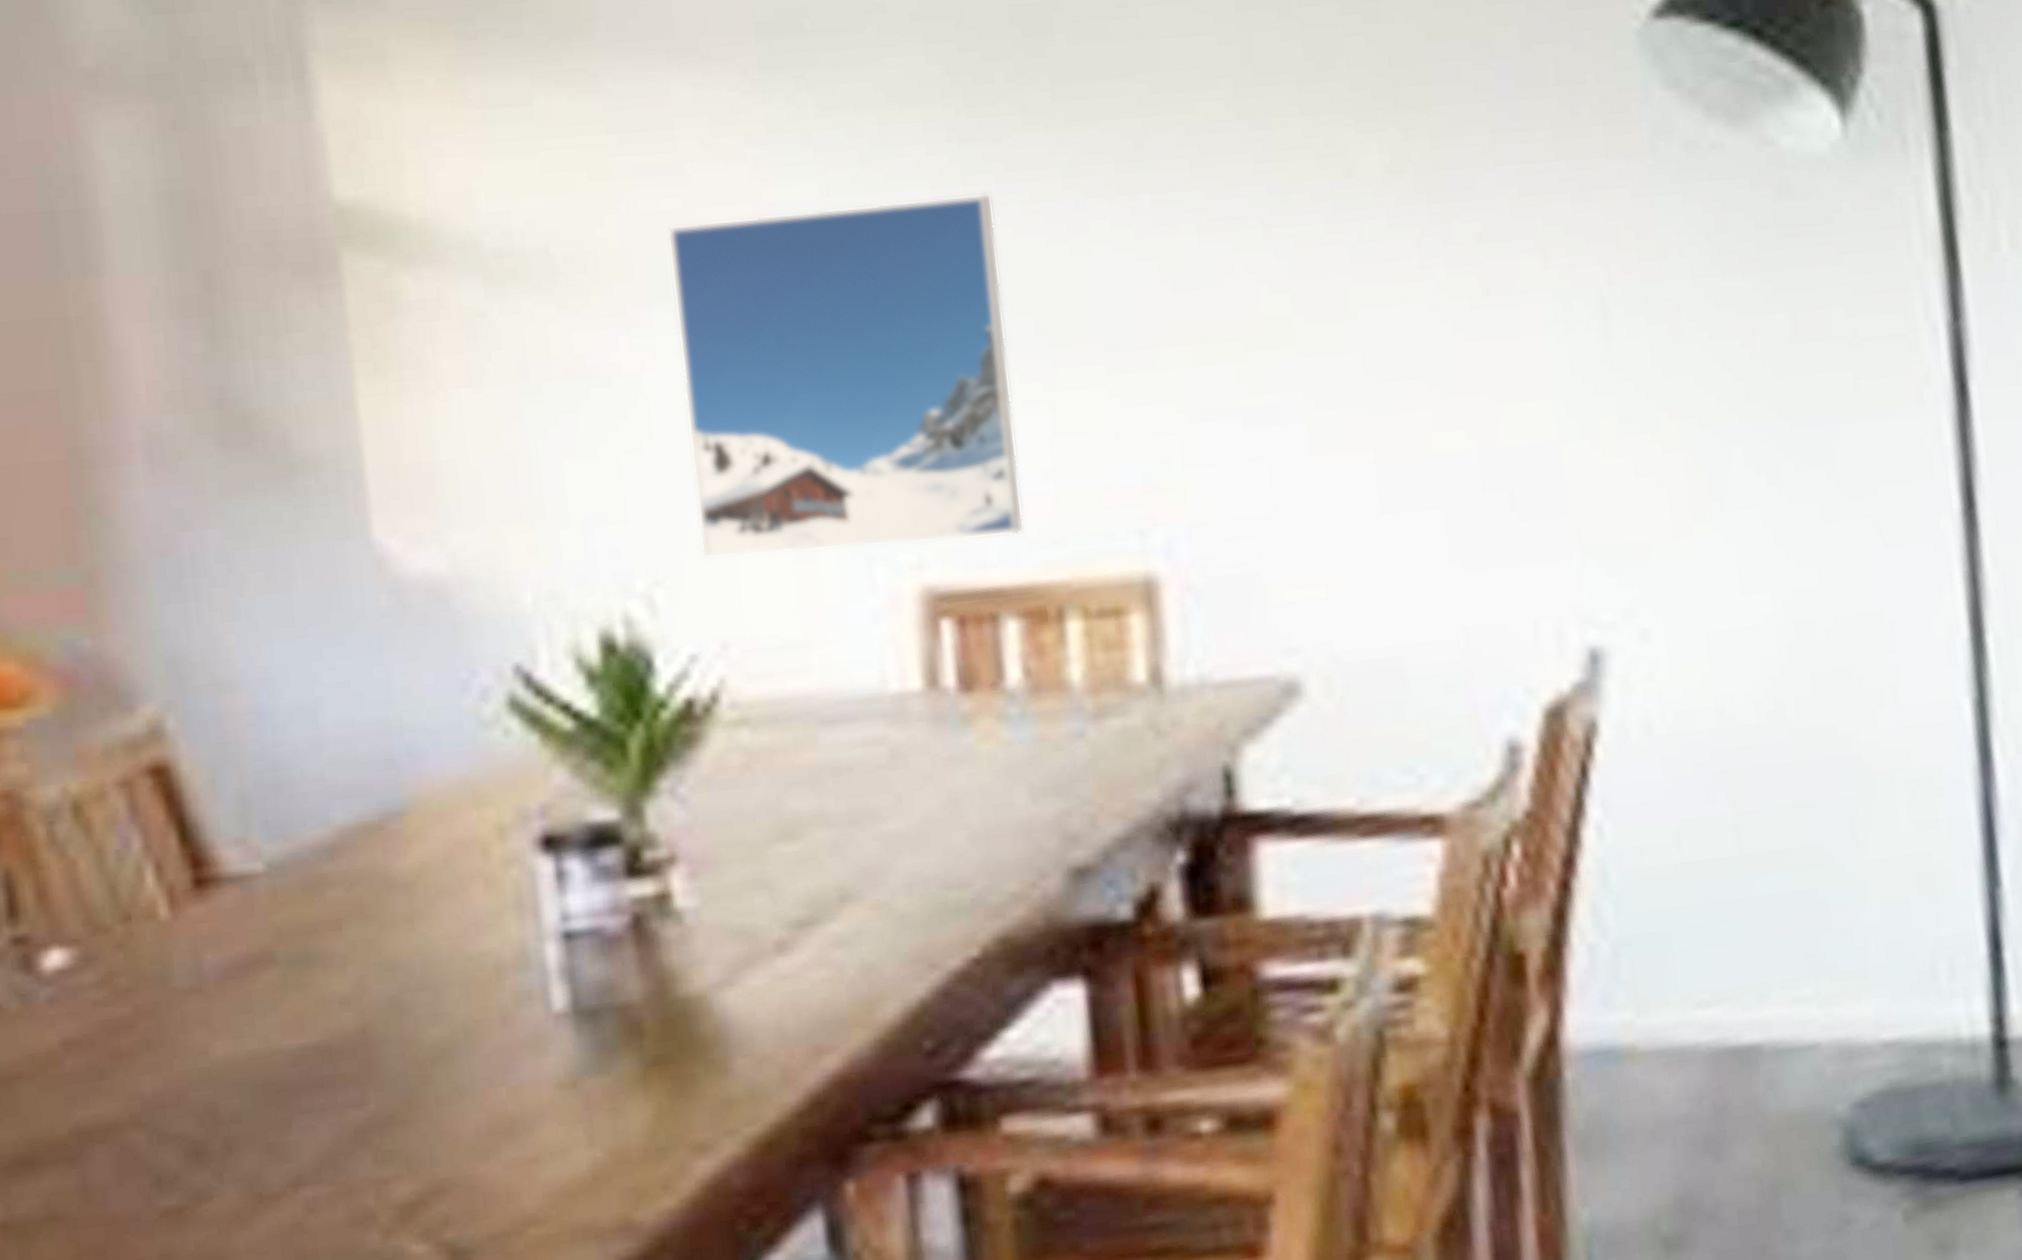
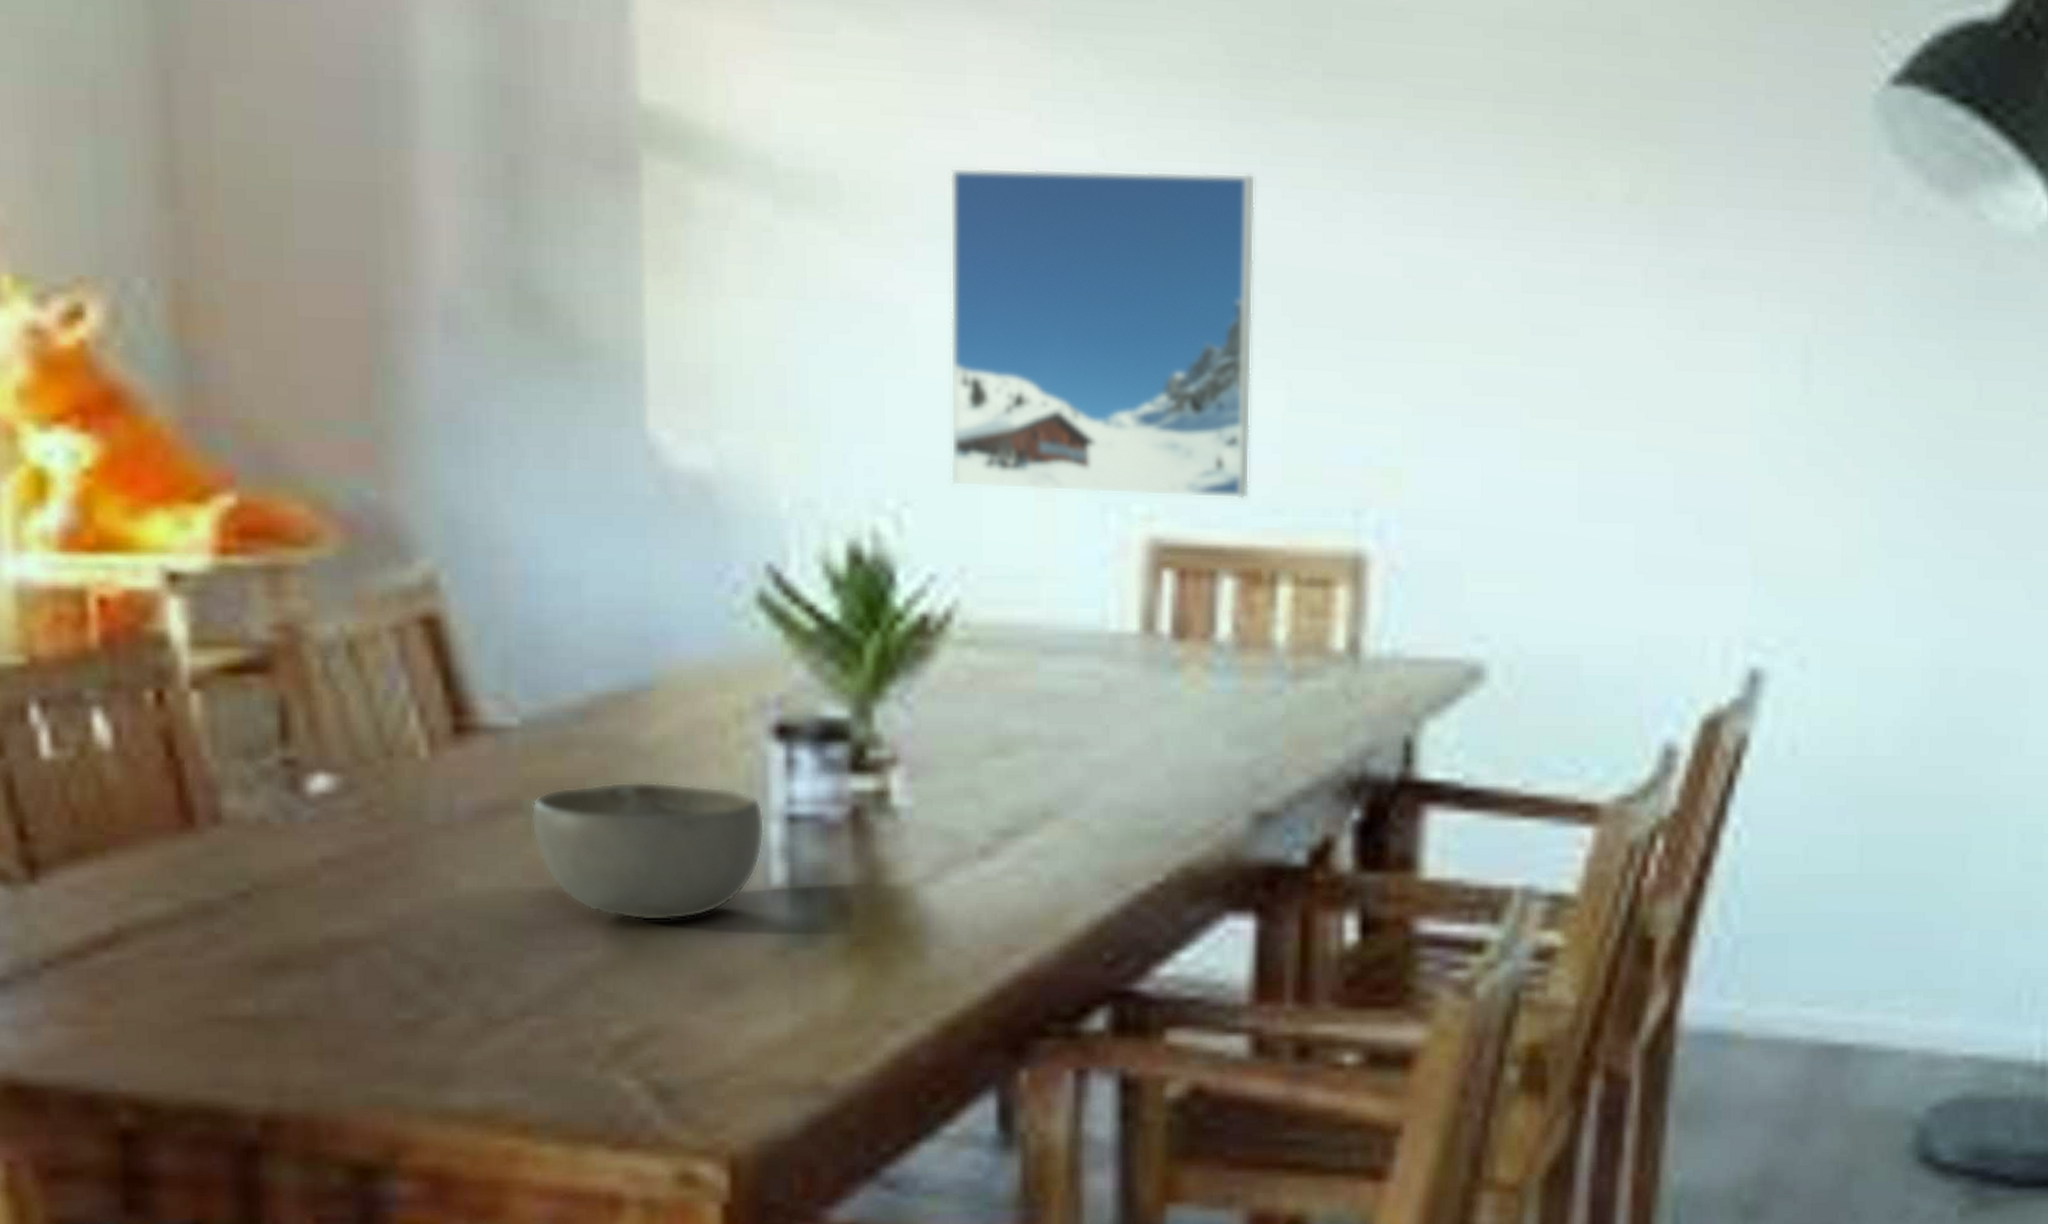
bowl: none [284,910,541,1067] -> present [531,782,765,921]

